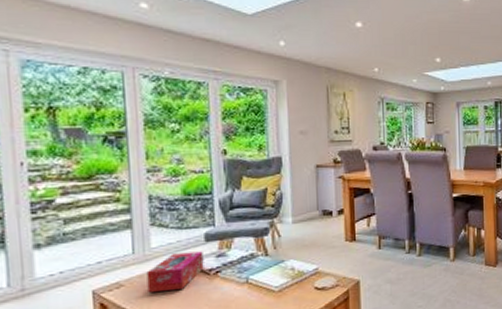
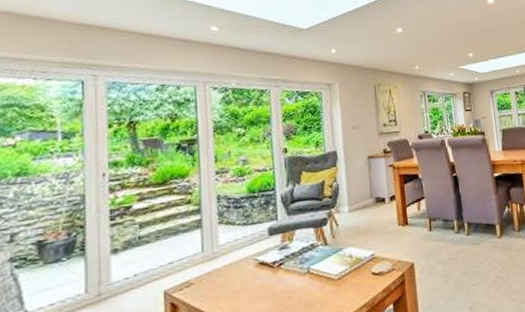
tissue box: present [146,251,204,292] -> none [215,245,268,289]

